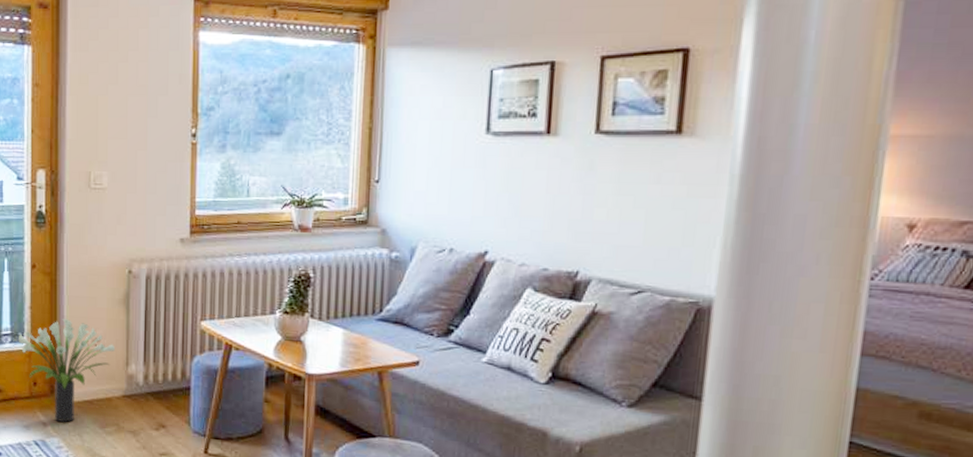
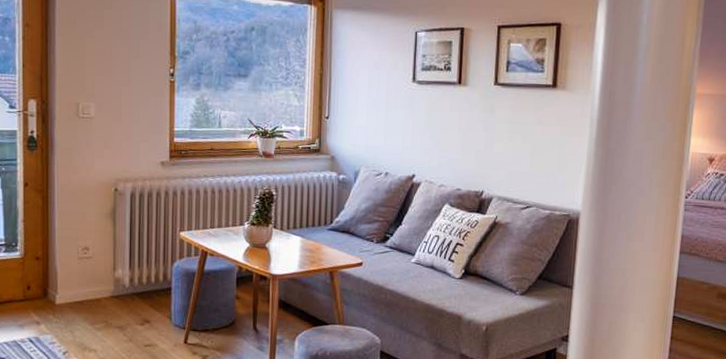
potted plant: present [19,318,116,422] -> none [12,230,104,321]

